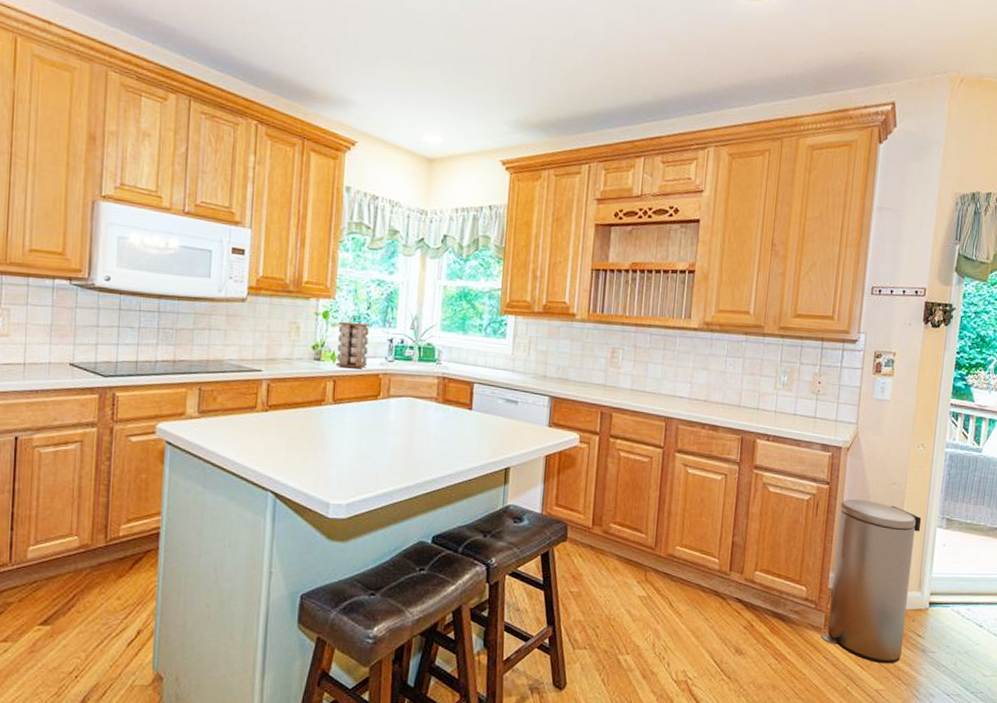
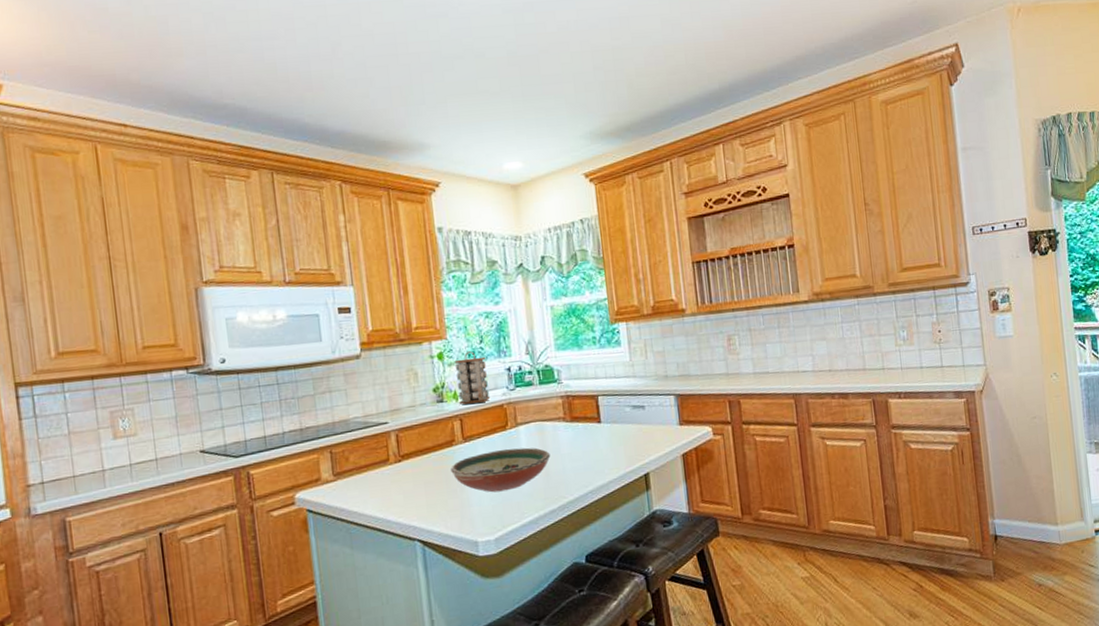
decorative bowl: none [316,417,417,459] -> present [451,447,551,493]
pedal bin: present [820,499,922,664] -> none [985,439,1078,601]

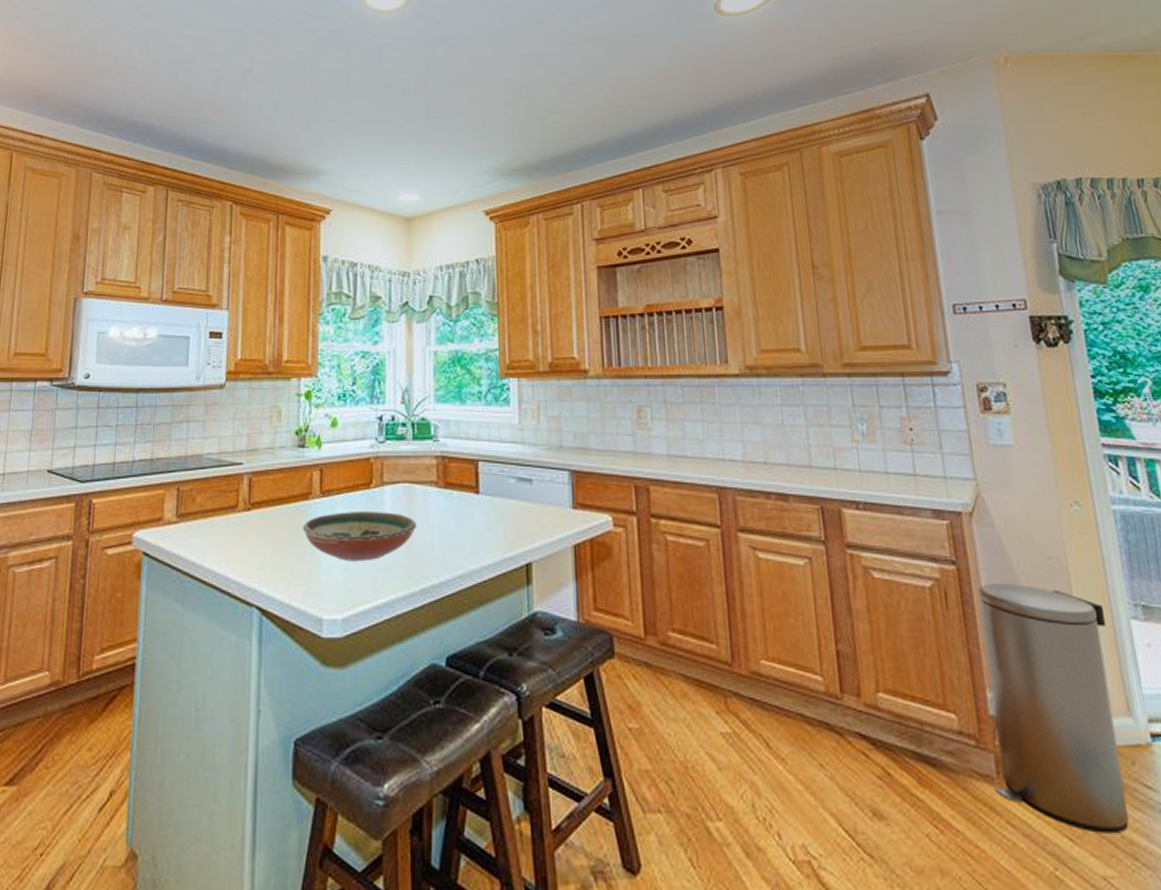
spice rack: present [454,351,491,405] -> none [321,393,357,454]
pedal bin: none [985,439,1078,601] -> present [978,584,1130,834]

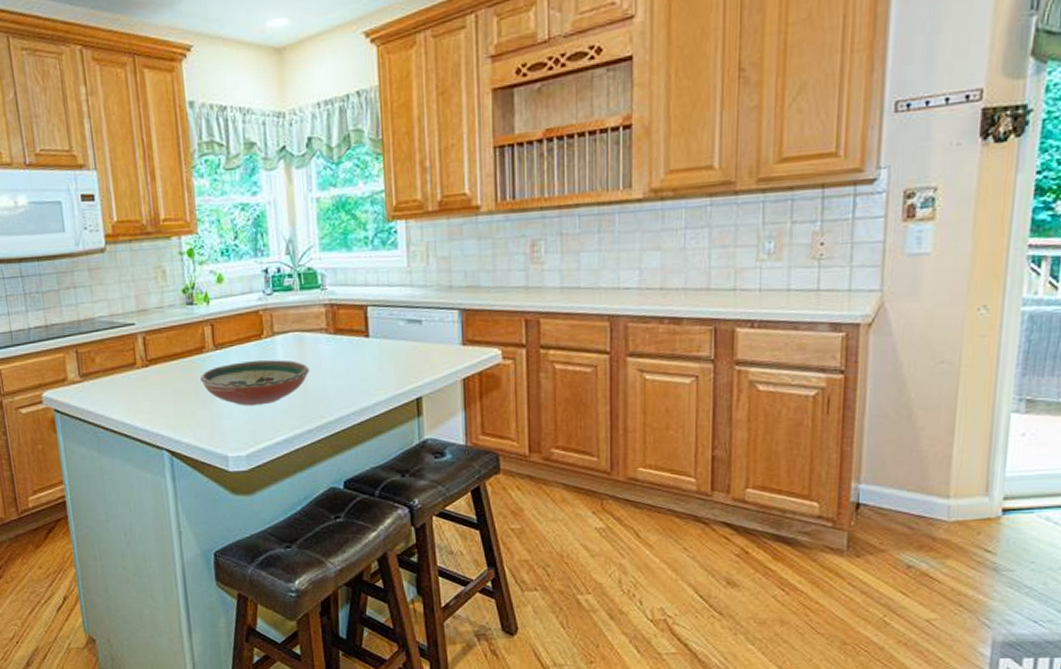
pedal bin: present [978,584,1130,834] -> none [842,387,987,588]

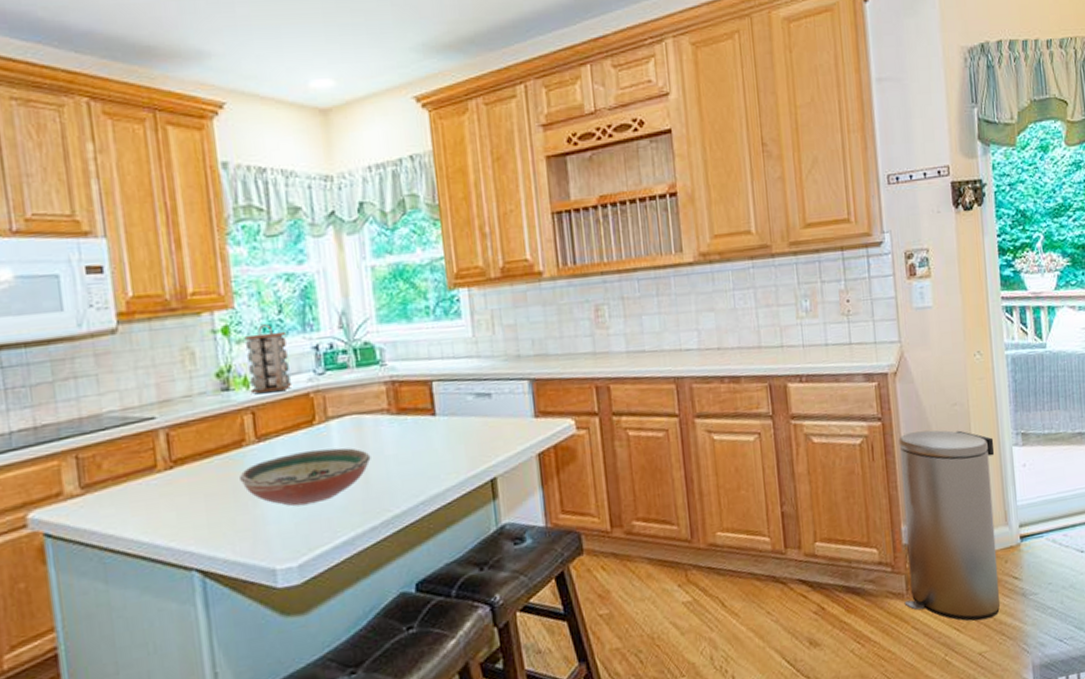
spice rack: none [205,248,245,309] -> present [244,324,293,394]
pedal bin: none [842,387,987,588] -> present [898,430,1001,621]

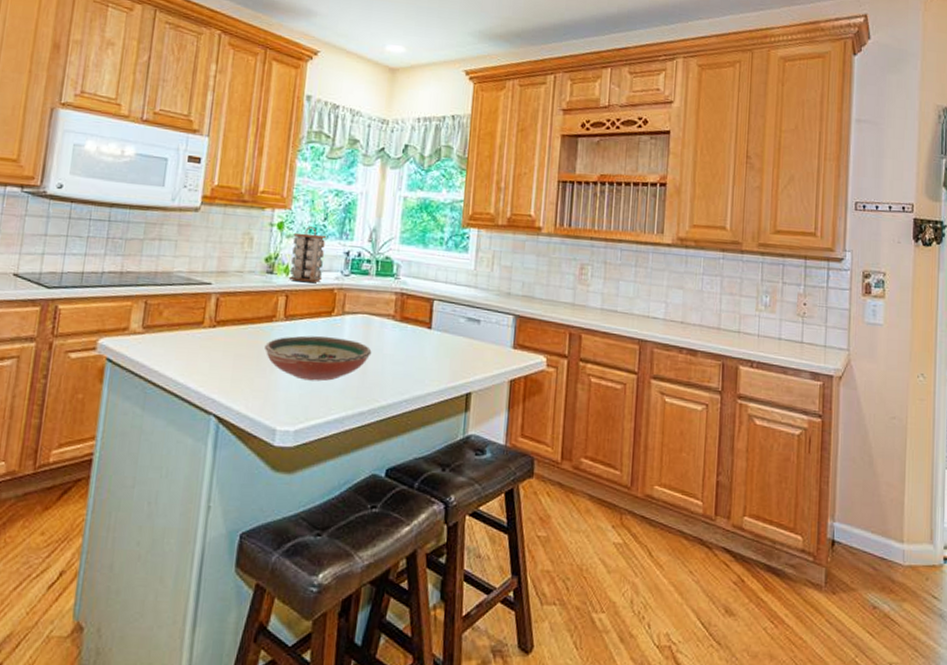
pedal bin: present [898,430,1001,621] -> none [821,435,928,631]

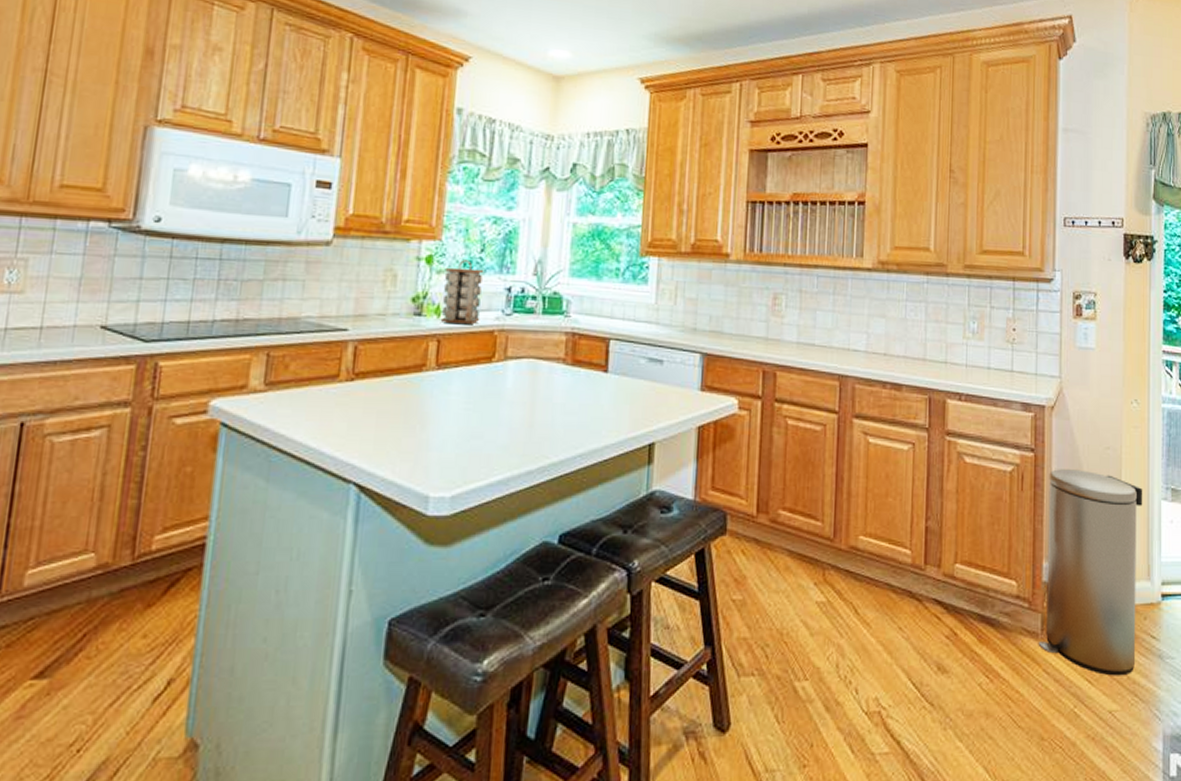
decorative bowl: present [265,335,372,382] -> none [413,385,540,438]
pedal bin: none [821,435,928,631] -> present [1038,469,1143,676]

